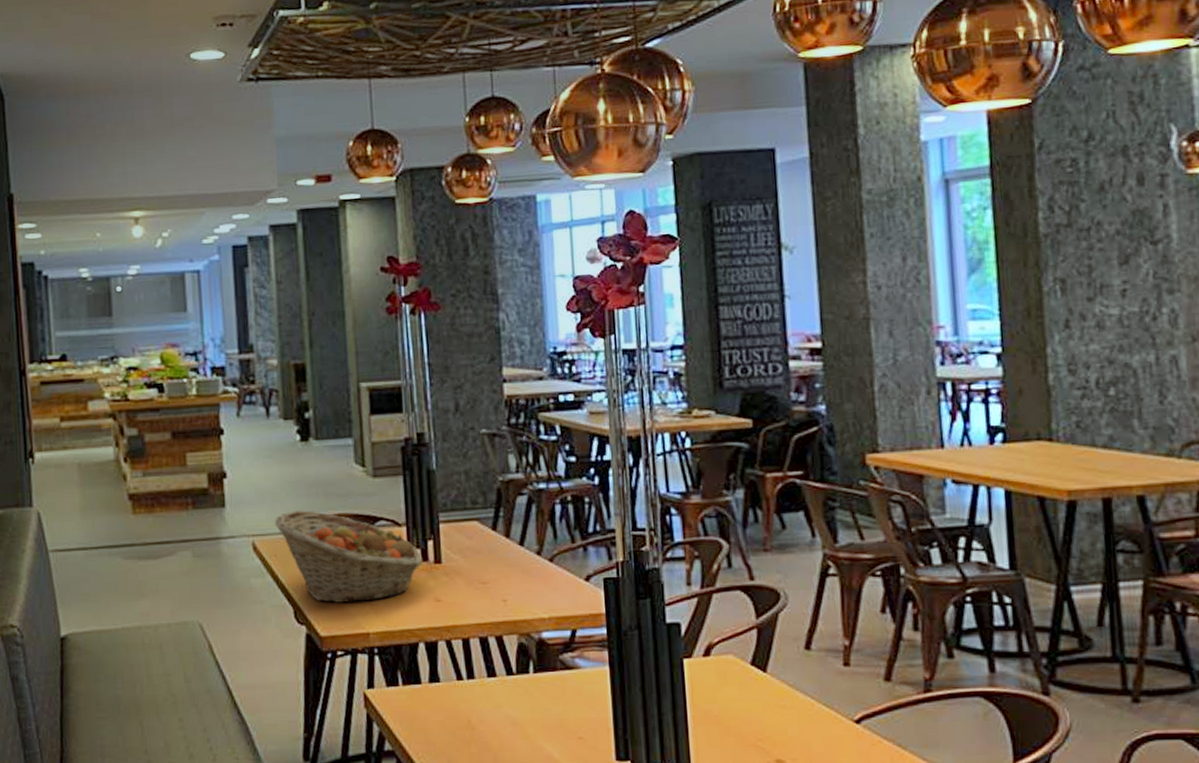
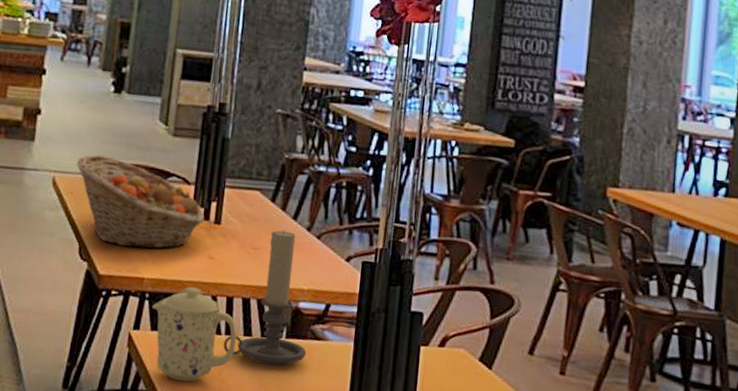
mug: none [383,634,481,735] -> present [152,287,237,382]
candle holder: none [467,558,560,704] -> present [223,230,307,366]

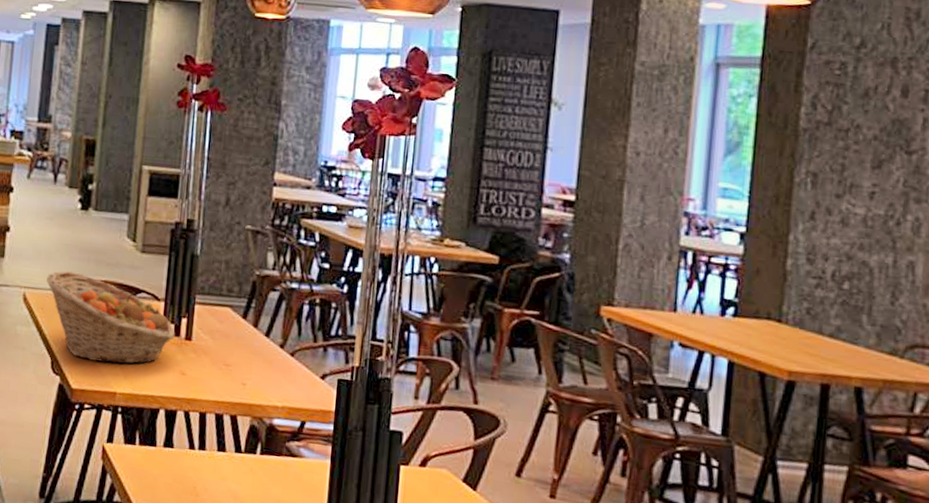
mug: present [152,287,237,382] -> none [124,402,210,495]
candle holder: present [223,230,307,366] -> none [197,346,282,482]

